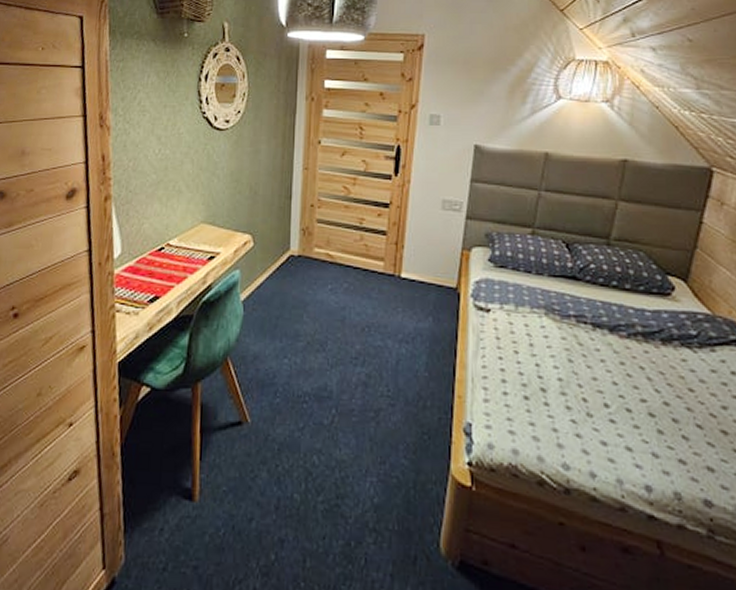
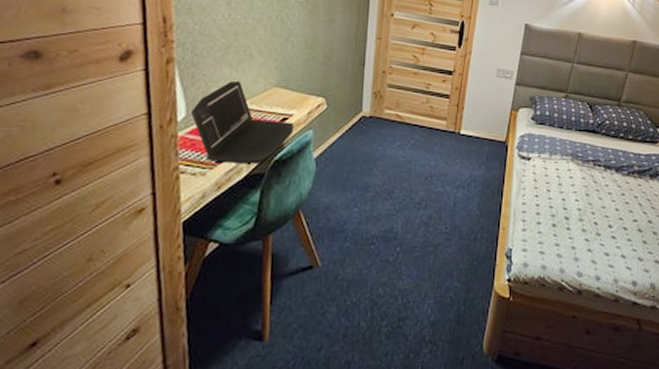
laptop: none [126,218,220,305] -> present [191,81,293,164]

